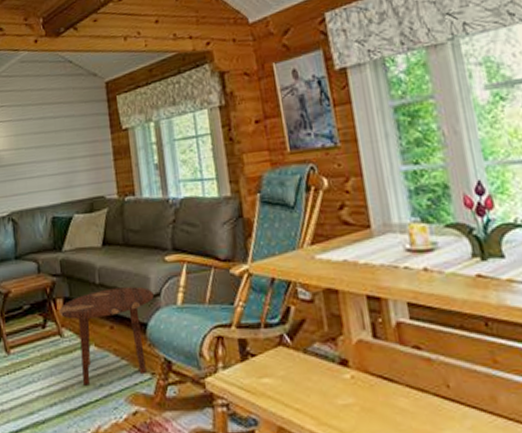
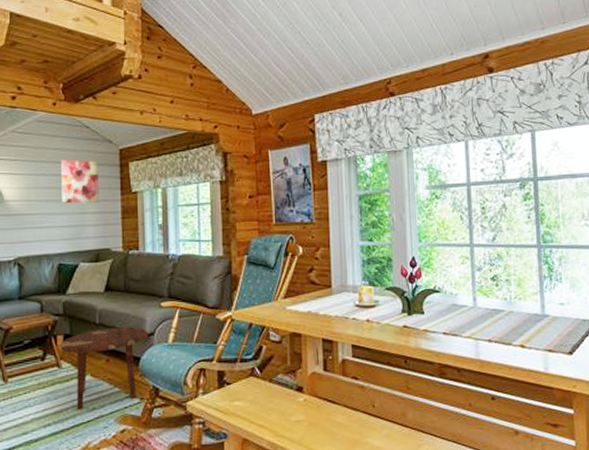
wall art: none [47,98,89,150] -> present [61,159,100,204]

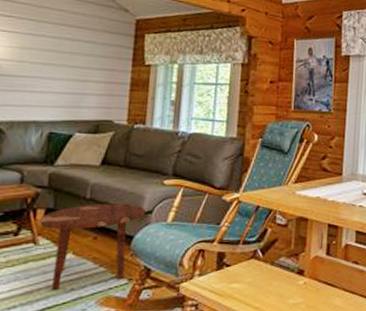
wall art: present [61,159,100,204] -> none [62,22,110,72]

